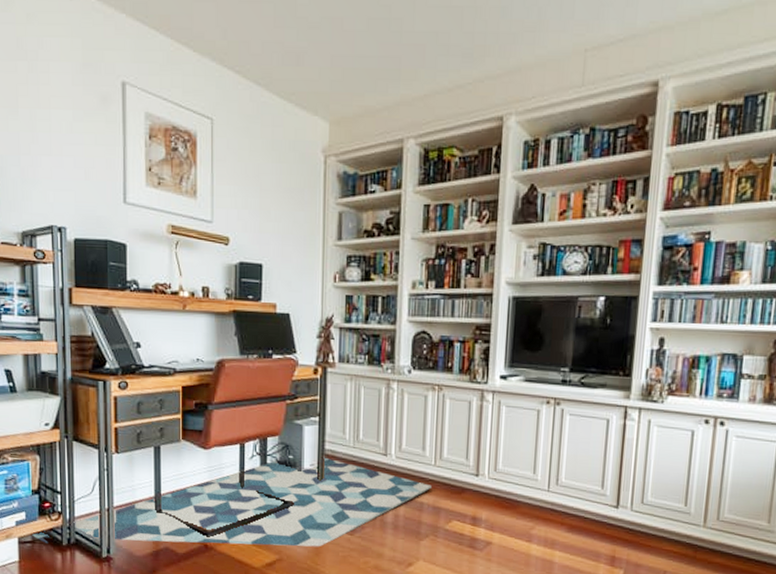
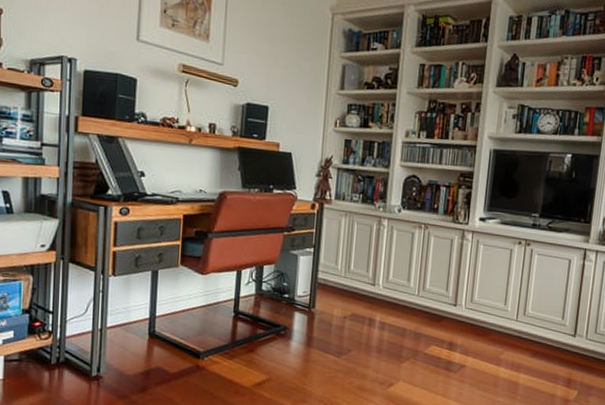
rug: present [32,457,432,547] -> none [19,285,414,368]

